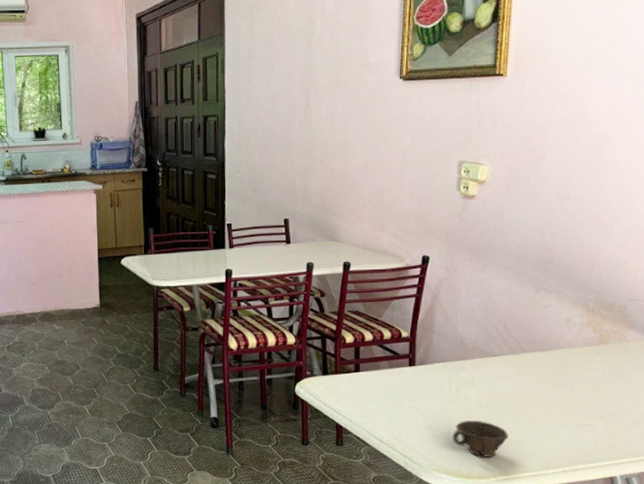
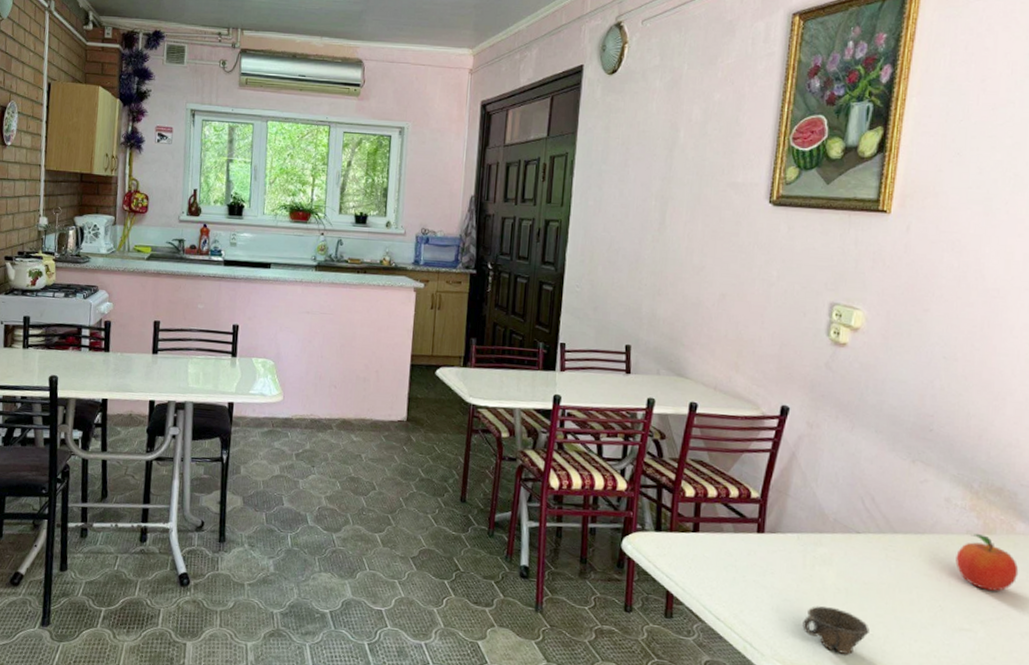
fruit: none [577,345,630,391] -> present [955,534,1019,592]

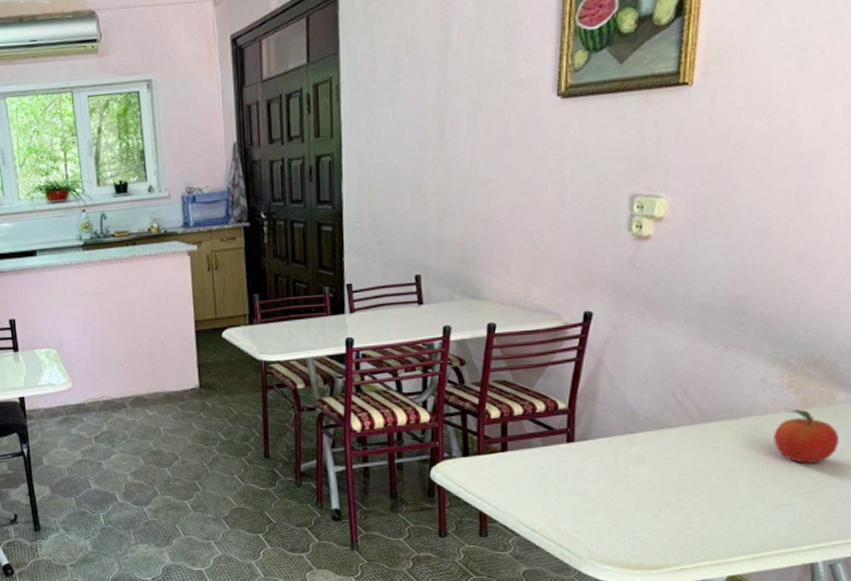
cup: present [802,605,870,655] -> none [618,502,687,545]

